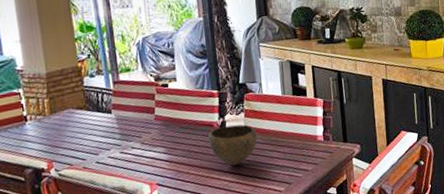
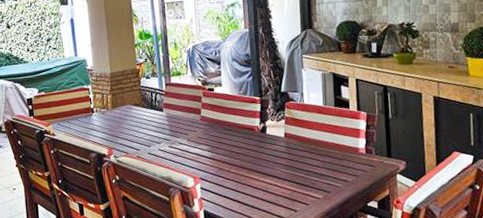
bowl: present [207,124,258,166] -> none [248,130,297,169]

